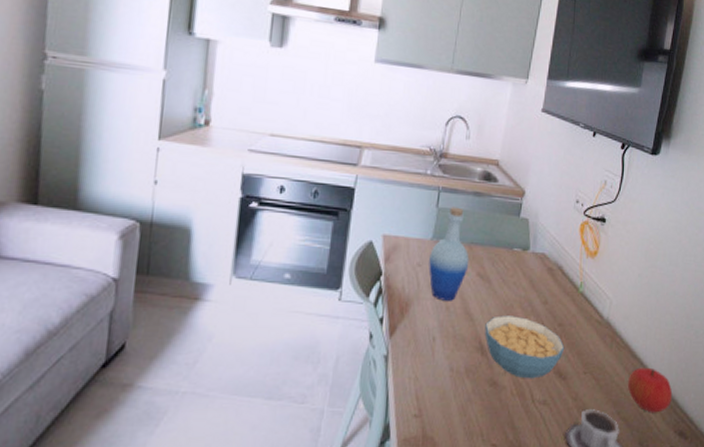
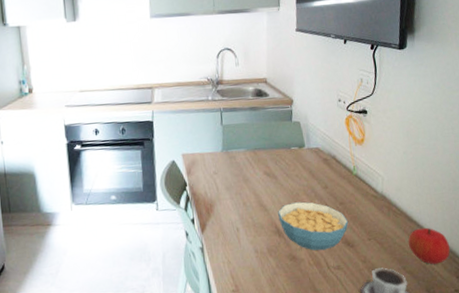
bottle: present [429,207,470,301] -> none [222,122,256,199]

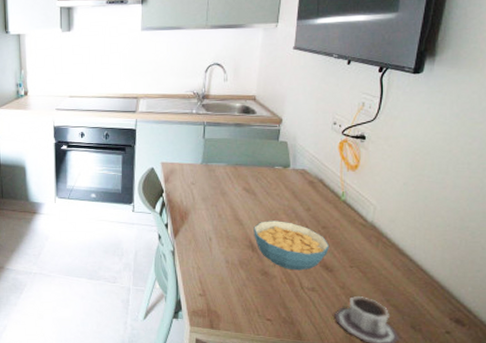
fruit: present [408,227,450,265] -> none [396,263,445,302]

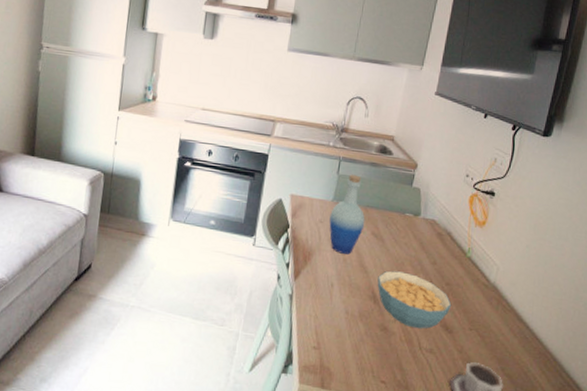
bottle: none [201,137,235,210] -> present [329,174,365,254]

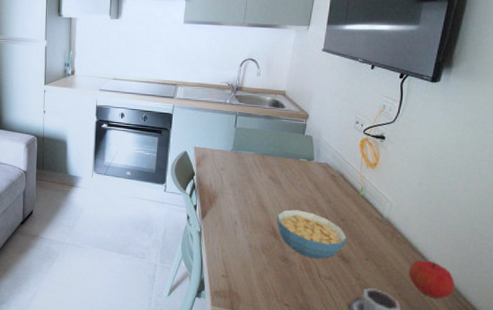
bottle: present [329,174,365,254] -> none [230,127,263,196]
fruit: none [512,330,558,375] -> present [408,260,454,299]

